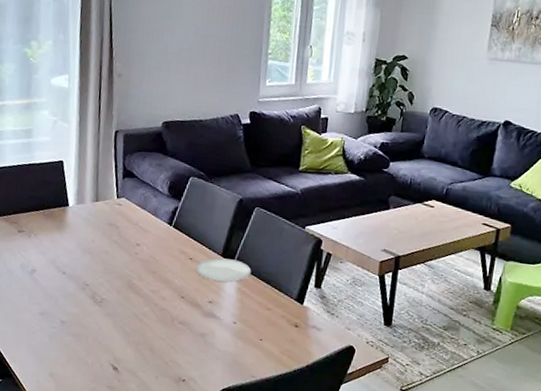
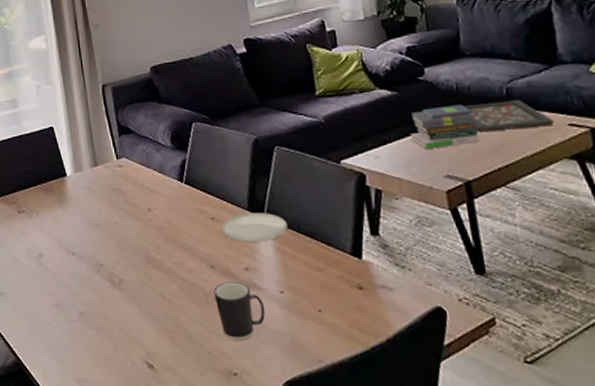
mug: none [179,310,219,356] -> present [213,282,266,340]
books: none [364,195,417,228] -> present [409,105,479,150]
decorative tray: none [412,197,473,223] -> present [465,100,555,132]

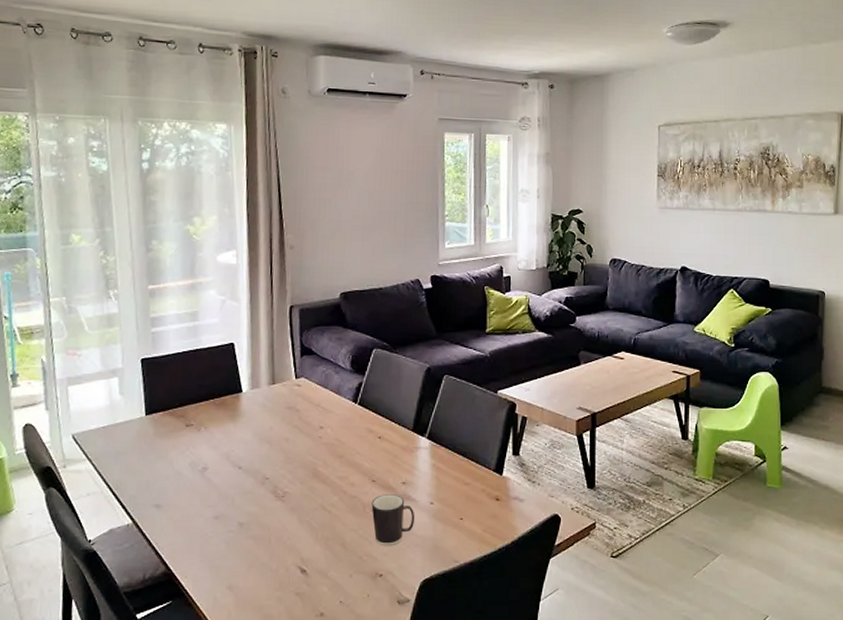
plate: present [220,213,288,242] -> none [385,433,446,459]
books: present [409,105,479,150] -> none [556,349,607,386]
decorative tray: present [465,100,555,132] -> none [601,349,663,374]

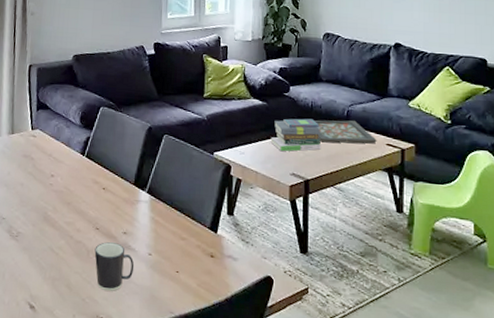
books: none [556,349,607,386] -> present [270,118,321,152]
decorative tray: none [601,349,663,374] -> present [315,120,377,144]

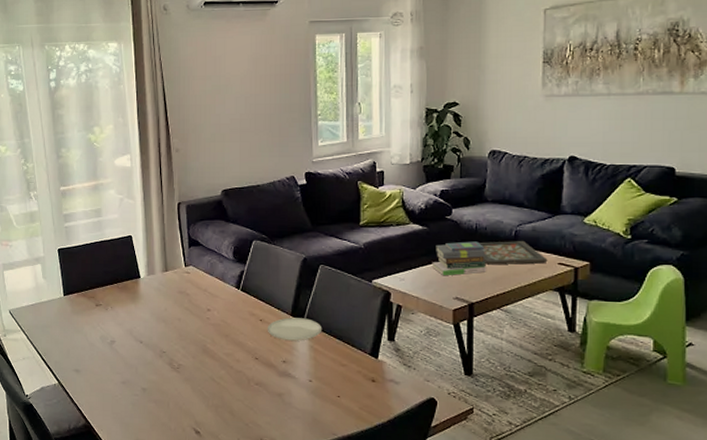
mug: present [94,242,135,291] -> none [255,371,295,416]
plate: none [109,187,164,212] -> present [267,317,323,341]

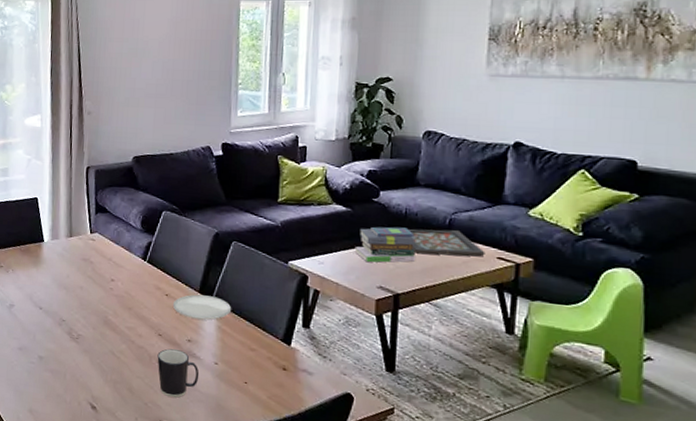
mug: none [255,371,295,416] -> present [157,348,200,398]

